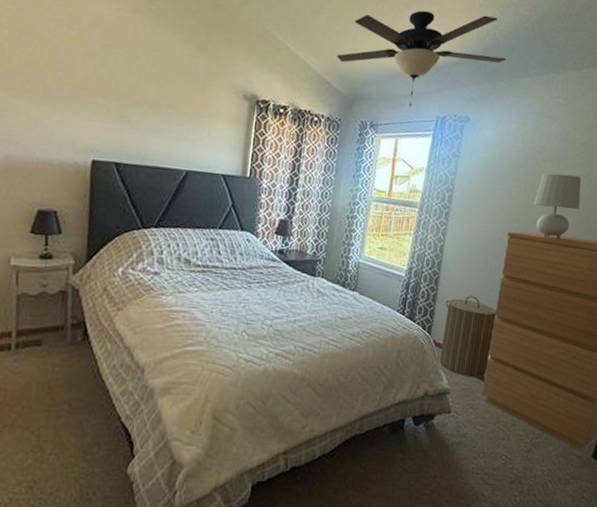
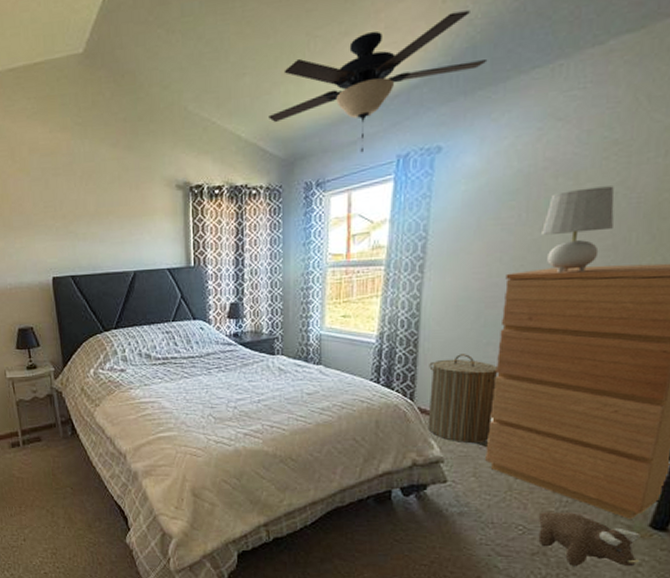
plush toy: none [516,443,586,493] -> present [538,512,640,567]

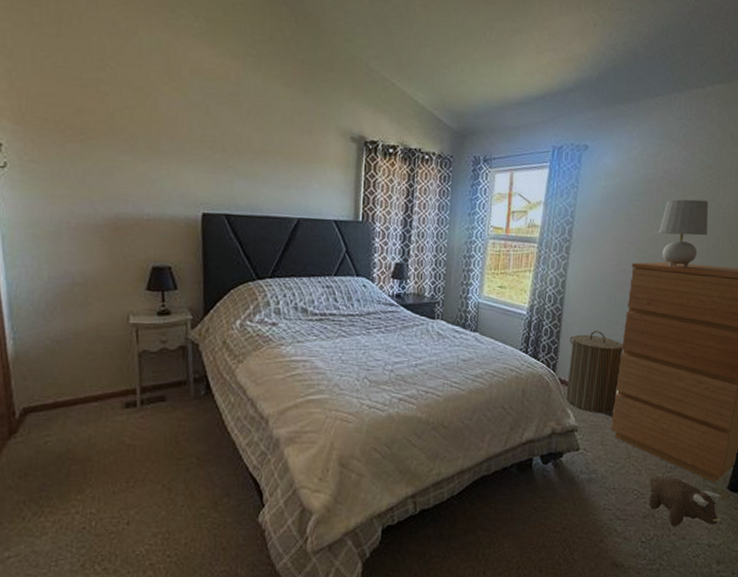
ceiling fan: present [269,10,488,153] -> none [445,34,625,139]

